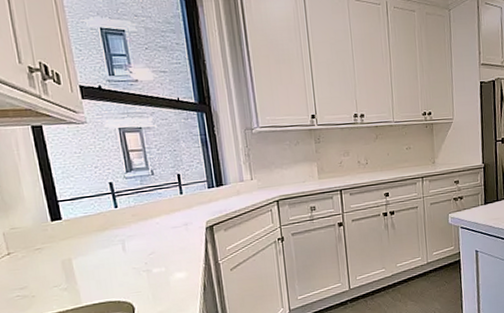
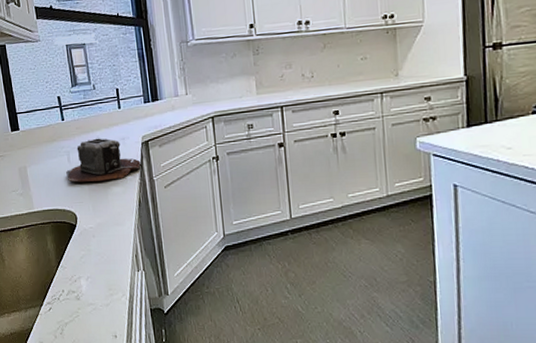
toaster: none [121,224,205,272] -> present [66,138,141,183]

